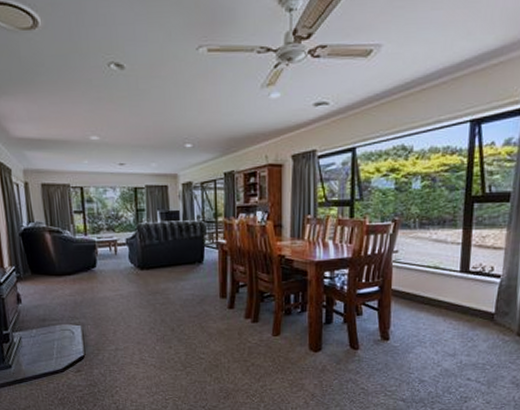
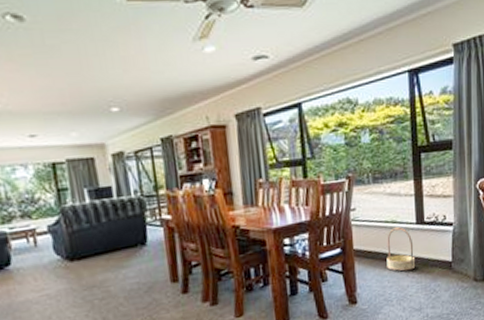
basket: none [424,273,455,316] -> present [386,227,416,271]

